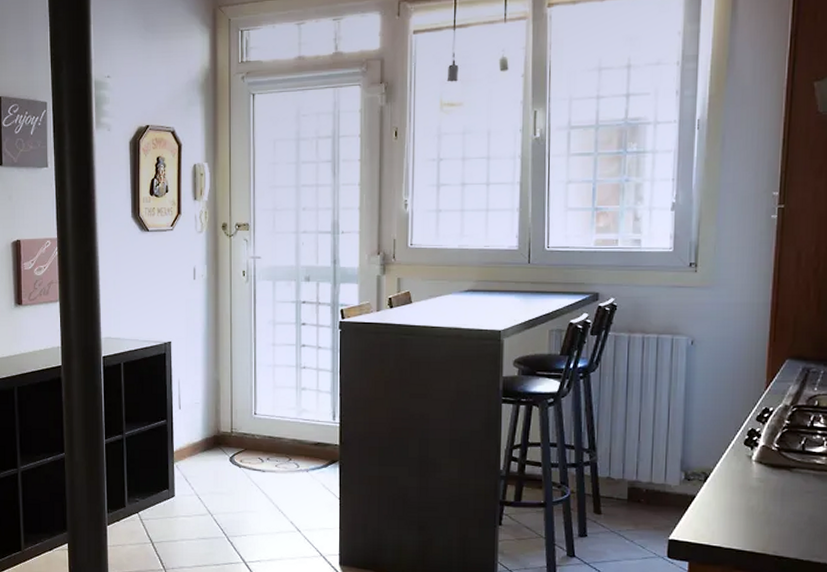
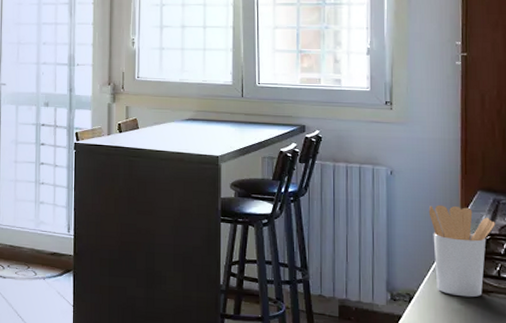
utensil holder: none [731,376,803,474] -> present [428,205,495,298]

